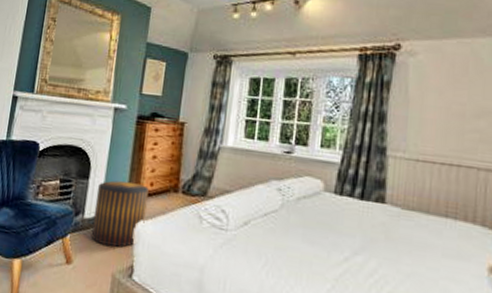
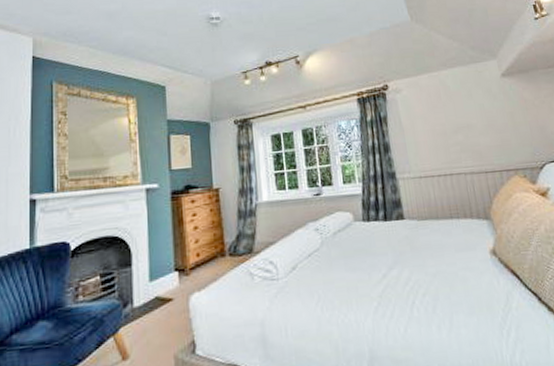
stool: present [91,180,149,248] -> none [142,257,198,330]

